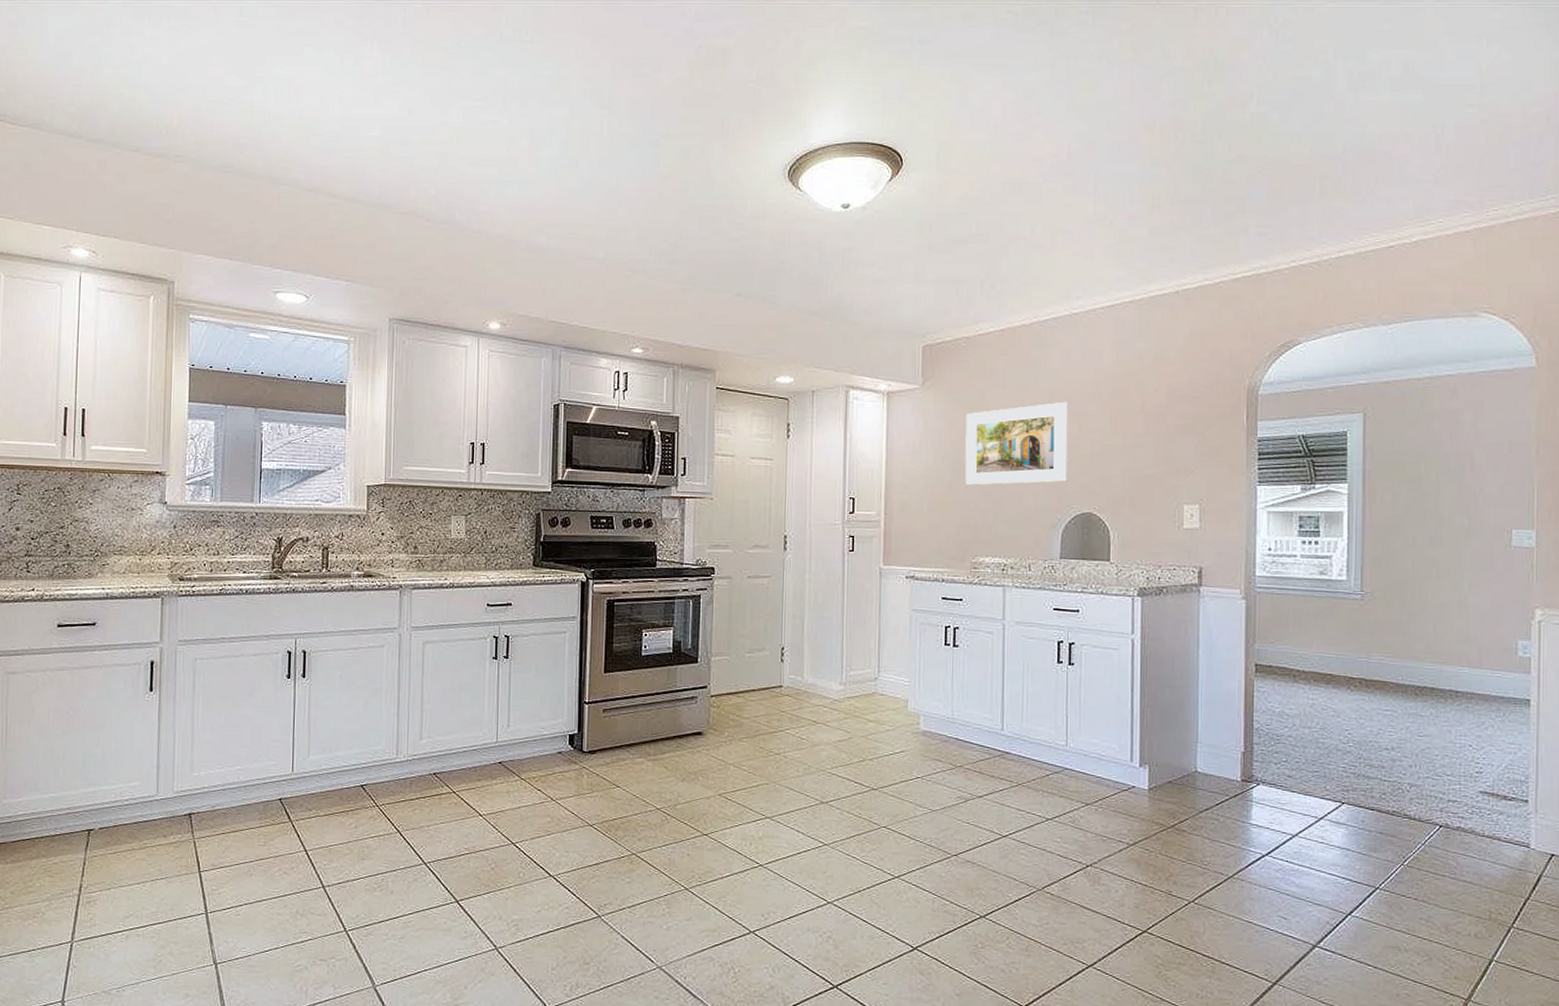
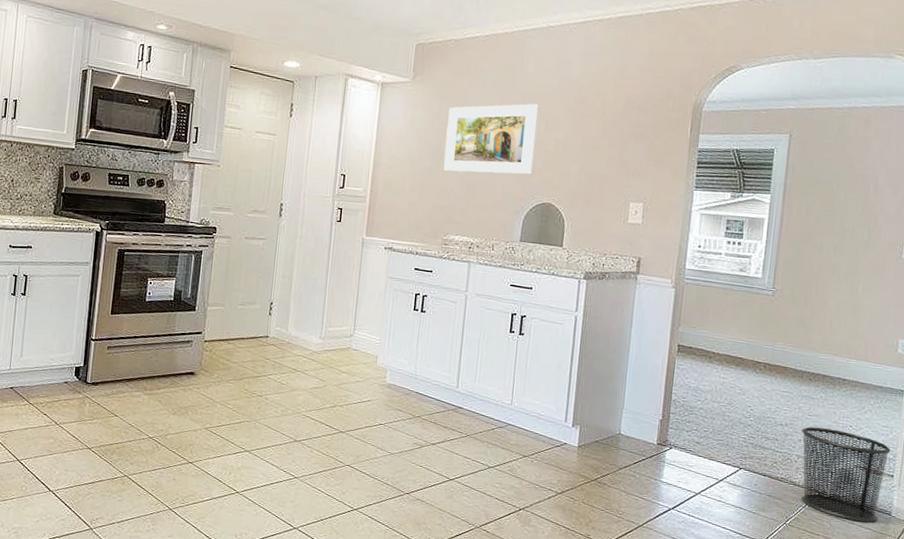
waste bin: none [1411,749,1521,858] -> present [801,427,891,523]

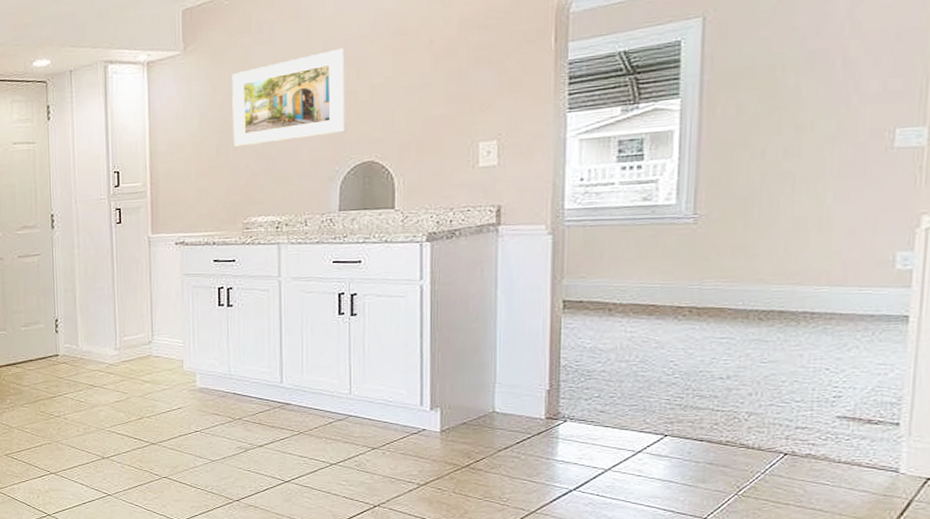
waste bin: present [801,427,891,523] -> none [751,375,893,484]

